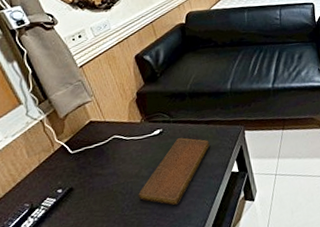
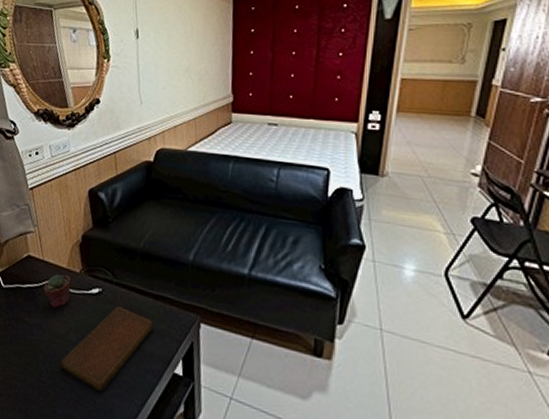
potted succulent: none [110,127,136,156] -> present [43,273,72,309]

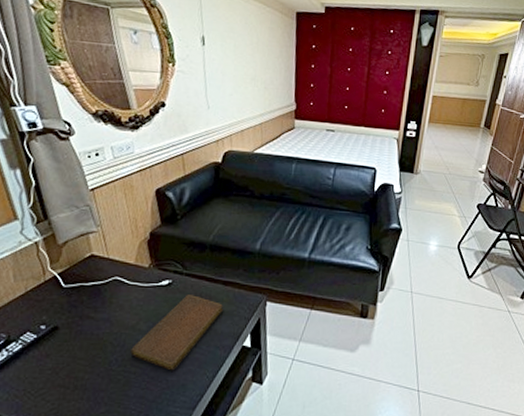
potted succulent: present [43,273,72,309] -> none [109,270,140,302]

